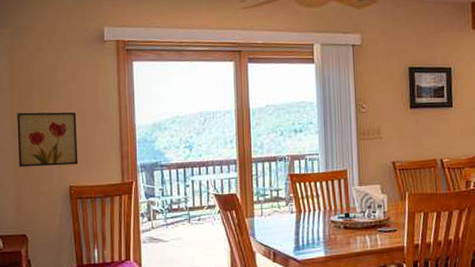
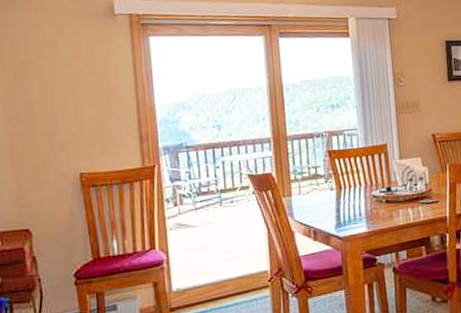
wall art: present [17,112,78,167] -> none [11,92,90,155]

